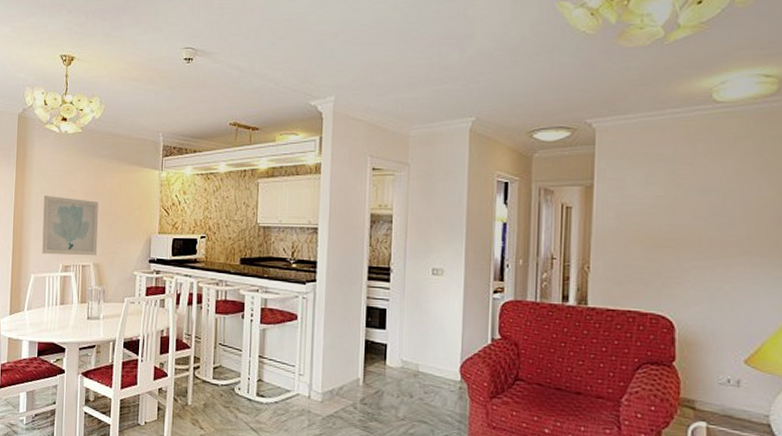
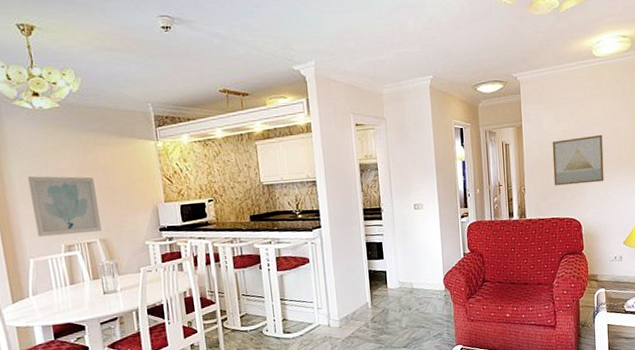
wall art: none [635,205,720,271] -> present [552,134,604,186]

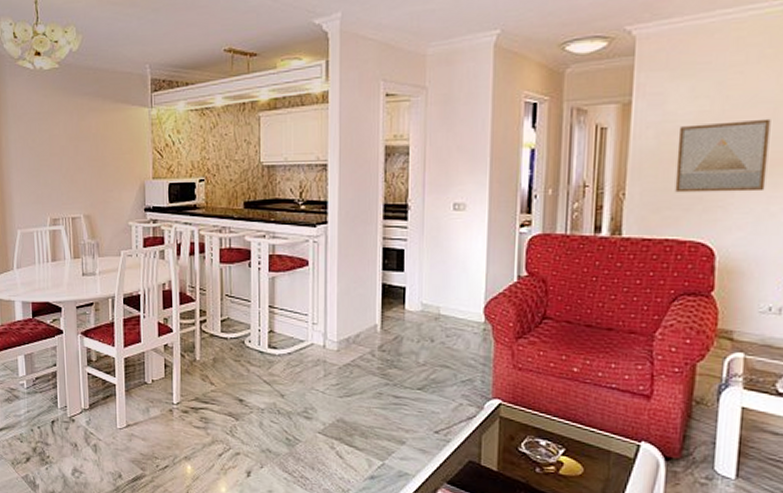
wall art: present [27,175,102,237] -> none [22,141,87,208]

